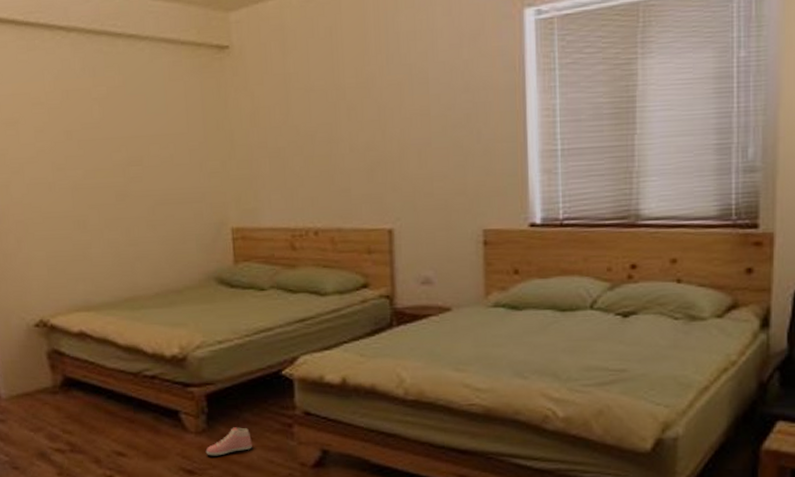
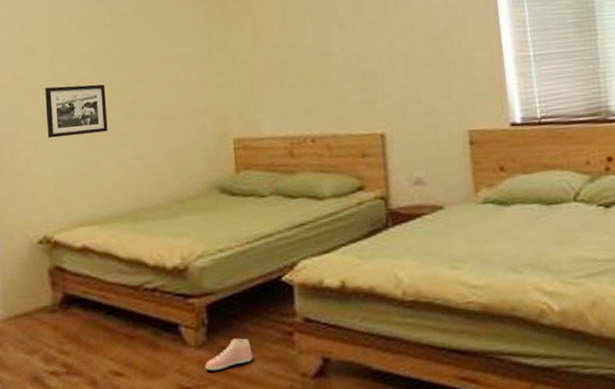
picture frame: none [30,164,99,220] -> present [45,84,108,138]

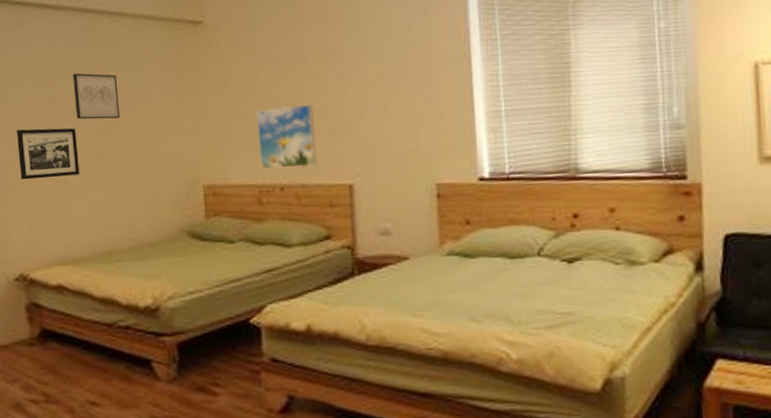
wall art: none [103,29,149,76] -> present [73,73,120,120]
sneaker: present [205,338,253,371] -> none [176,375,221,404]
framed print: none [286,54,349,121] -> present [256,104,317,170]

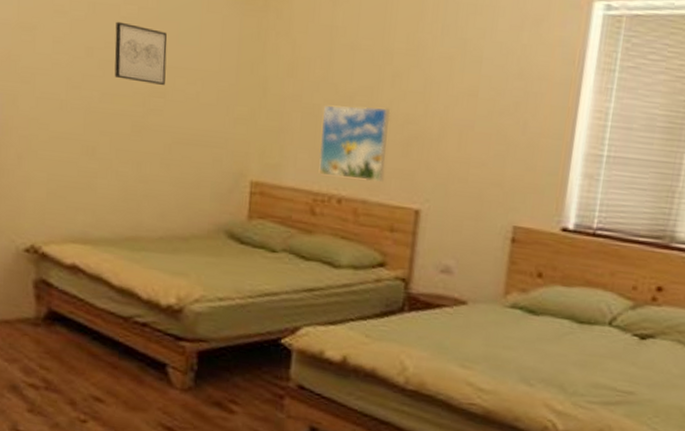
picture frame: present [17,128,80,180] -> none [42,78,112,144]

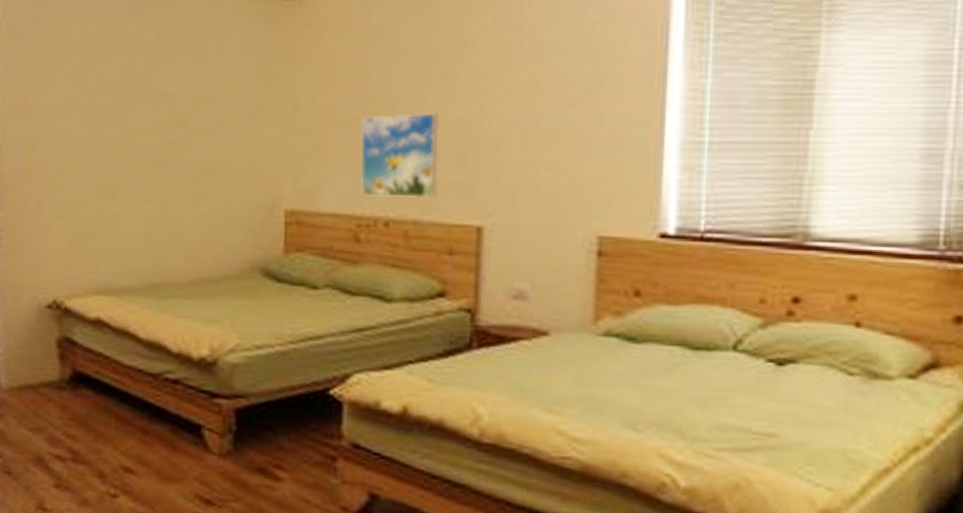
wall art: present [114,21,168,86] -> none [133,51,188,115]

